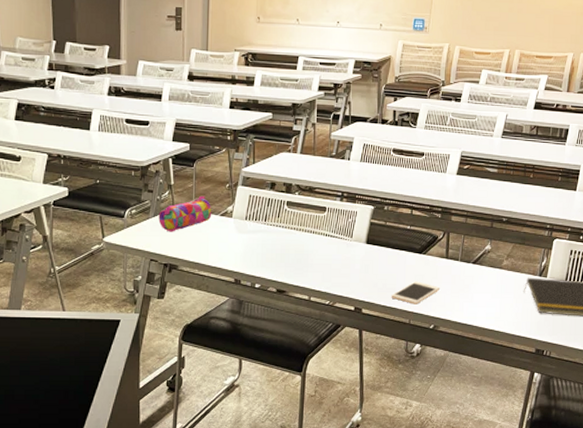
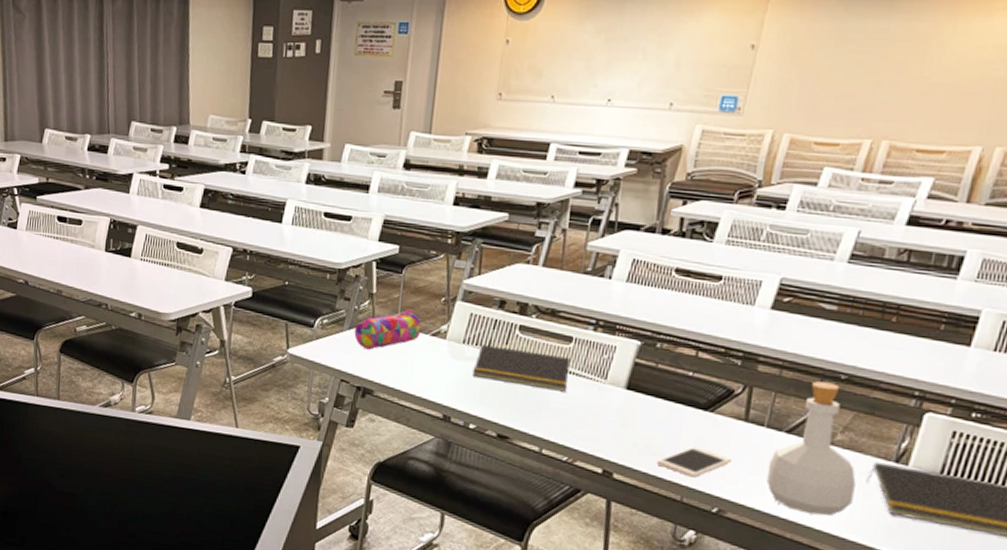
notepad: none [254,219,326,250] -> present [472,345,571,392]
bottle: none [463,224,517,320] -> present [766,381,856,516]

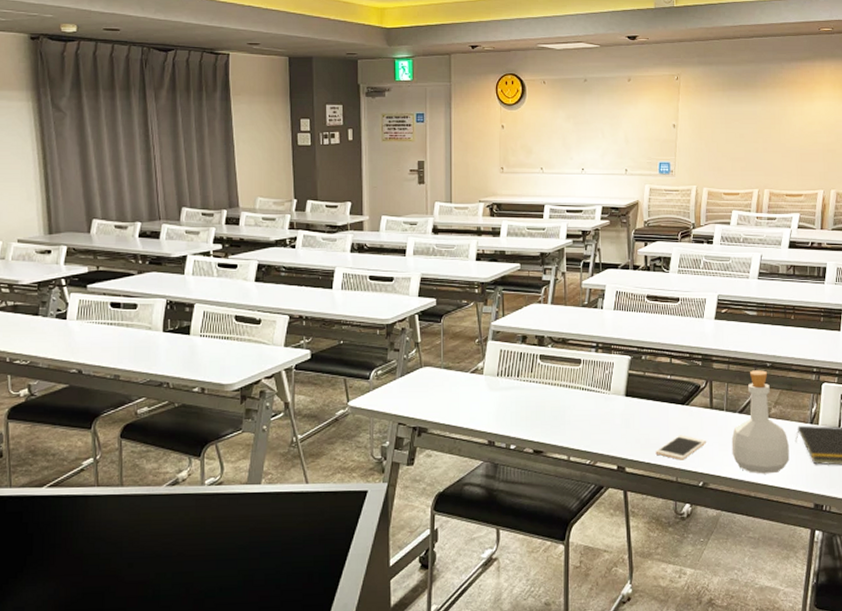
pencil case: present [354,309,421,350] -> none [406,352,462,393]
notepad: present [472,345,571,392] -> none [508,375,582,406]

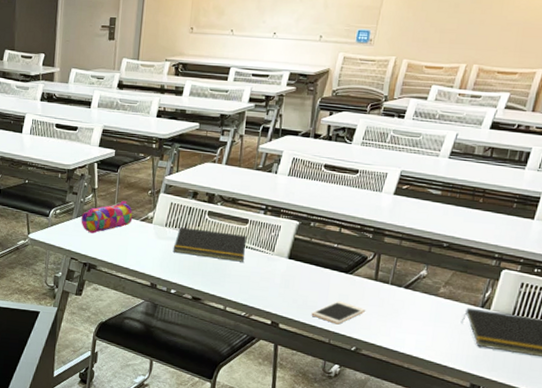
pencil case: none [406,352,462,393] -> present [81,200,133,234]
notepad: none [508,375,582,406] -> present [173,227,247,262]
bottle: present [731,370,790,474] -> none [390,248,454,350]

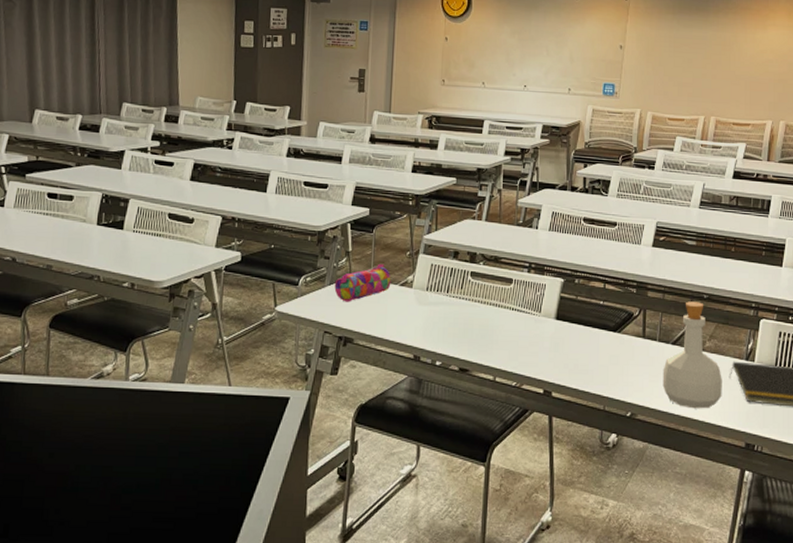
notepad: present [173,227,247,262] -> none [436,291,513,326]
cell phone: present [311,301,366,325] -> none [583,362,638,389]
bottle: none [390,248,454,350] -> present [662,301,722,409]

